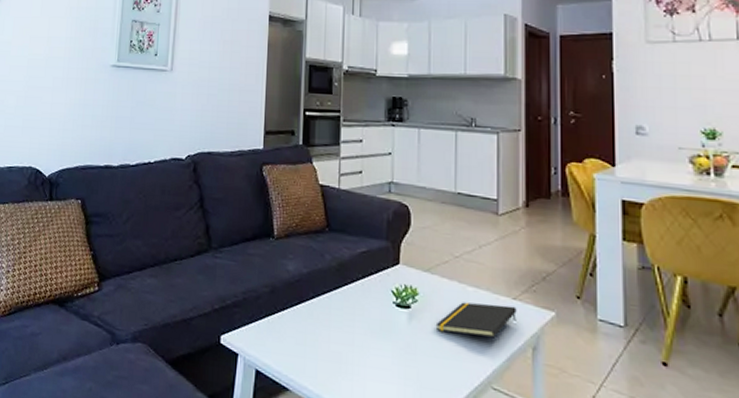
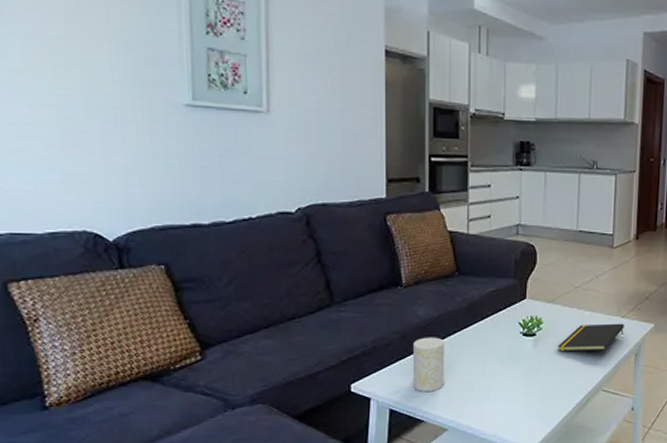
cup: none [280,294,313,357] -> present [413,337,444,392]

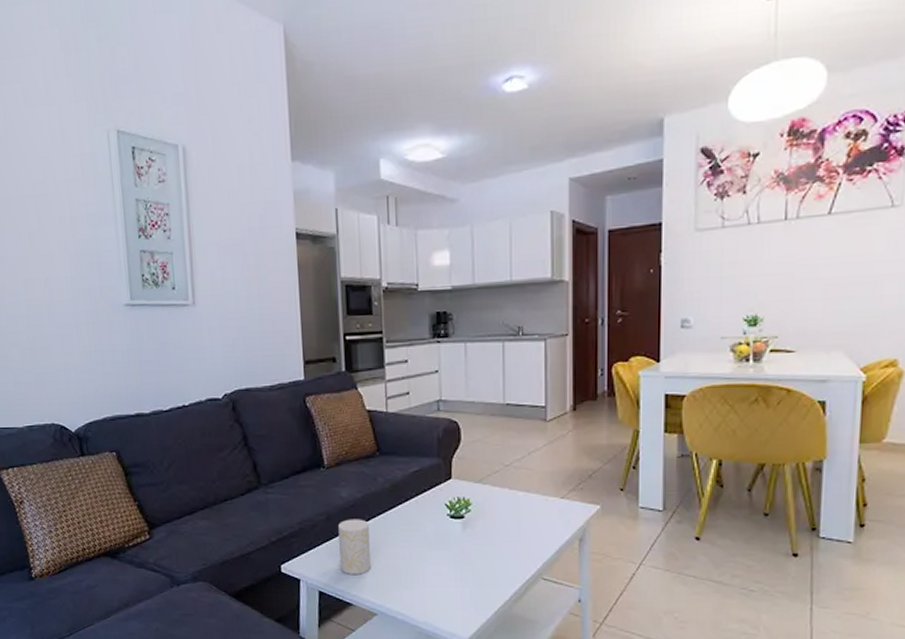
notepad: present [557,323,624,352] -> none [488,505,564,536]

